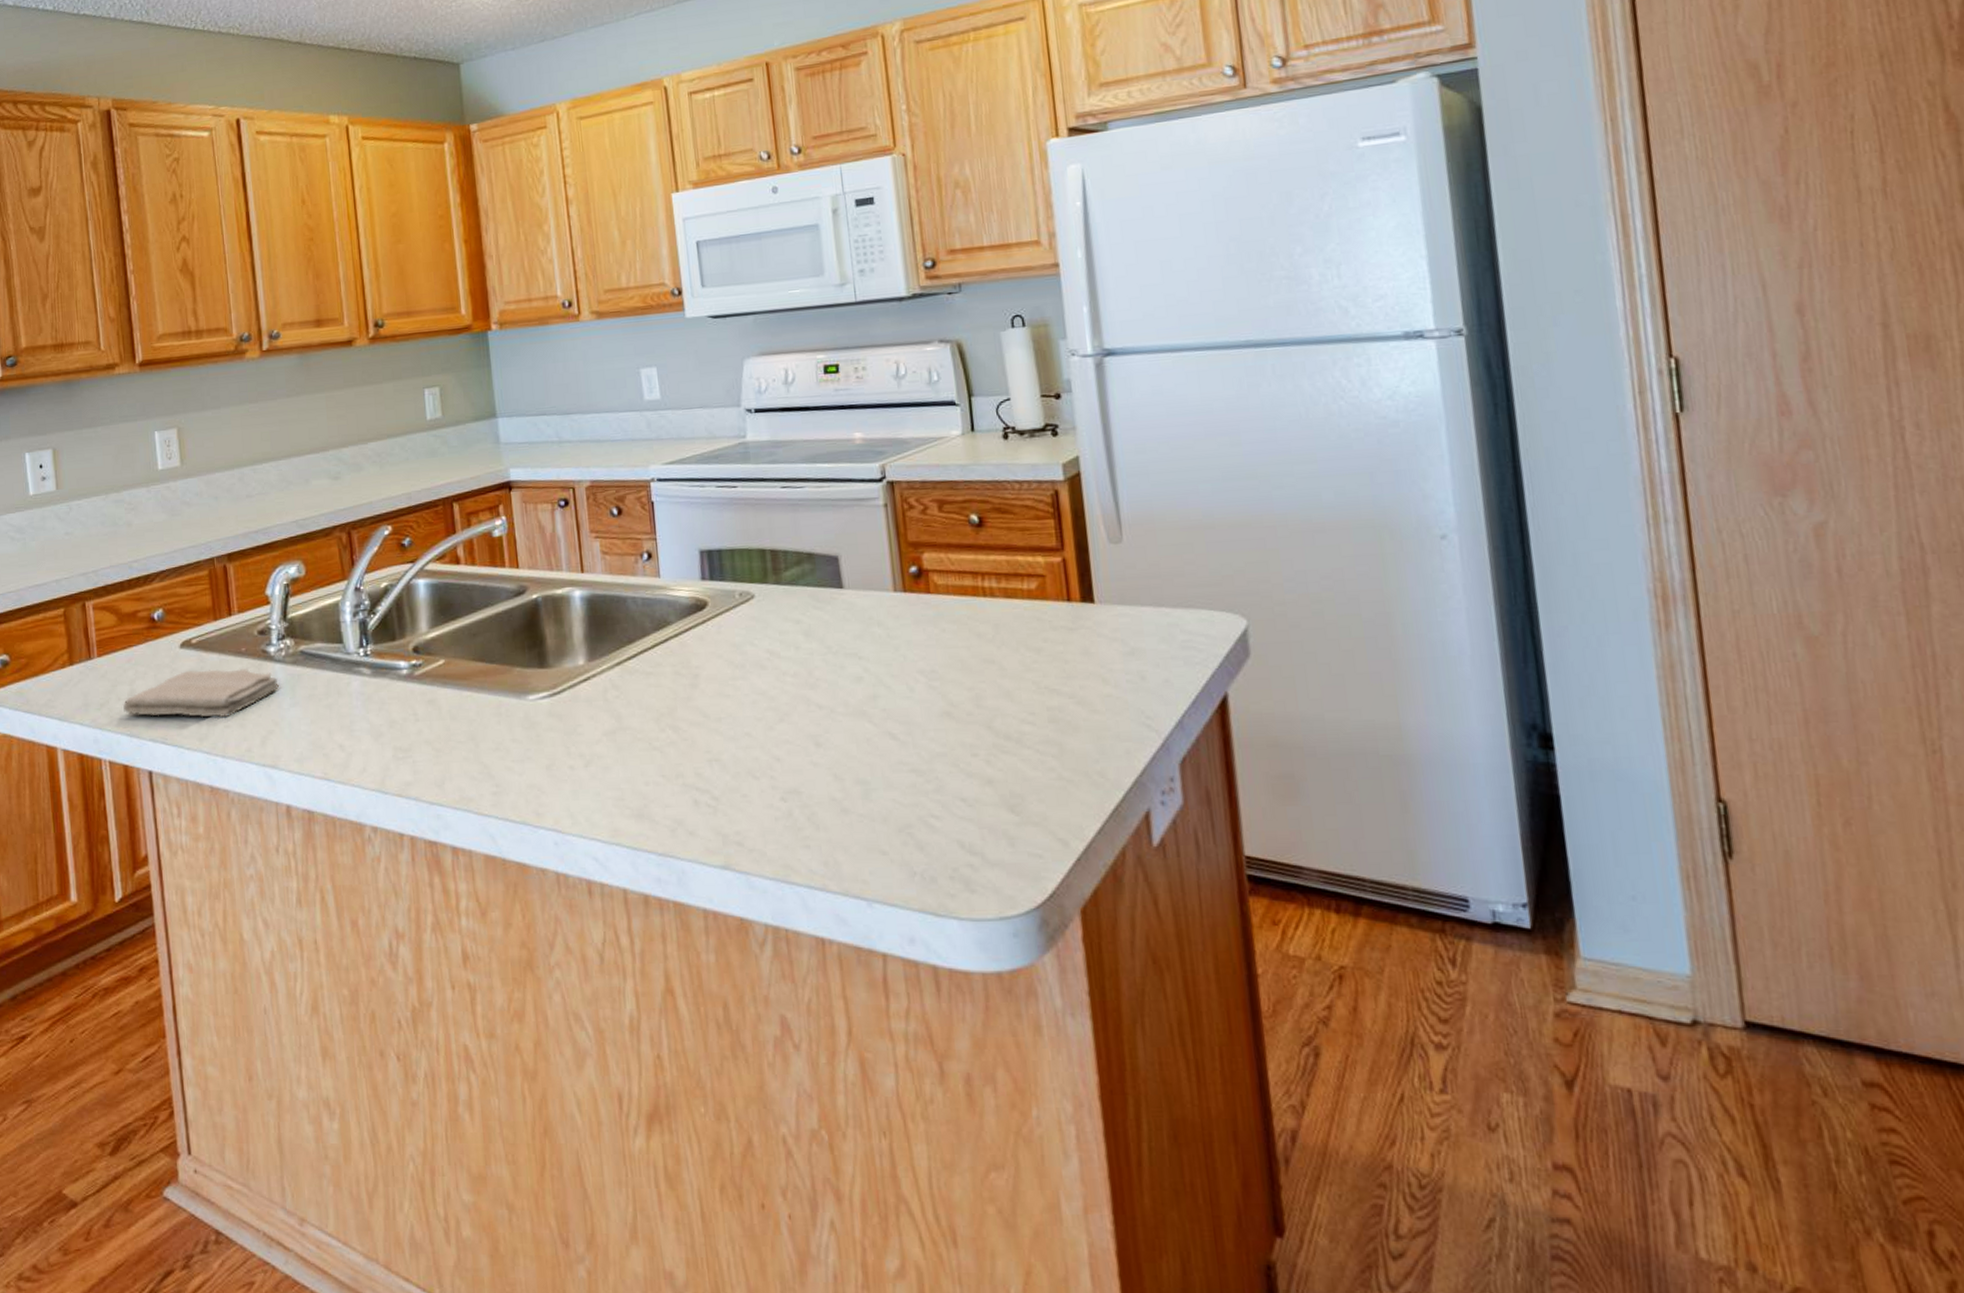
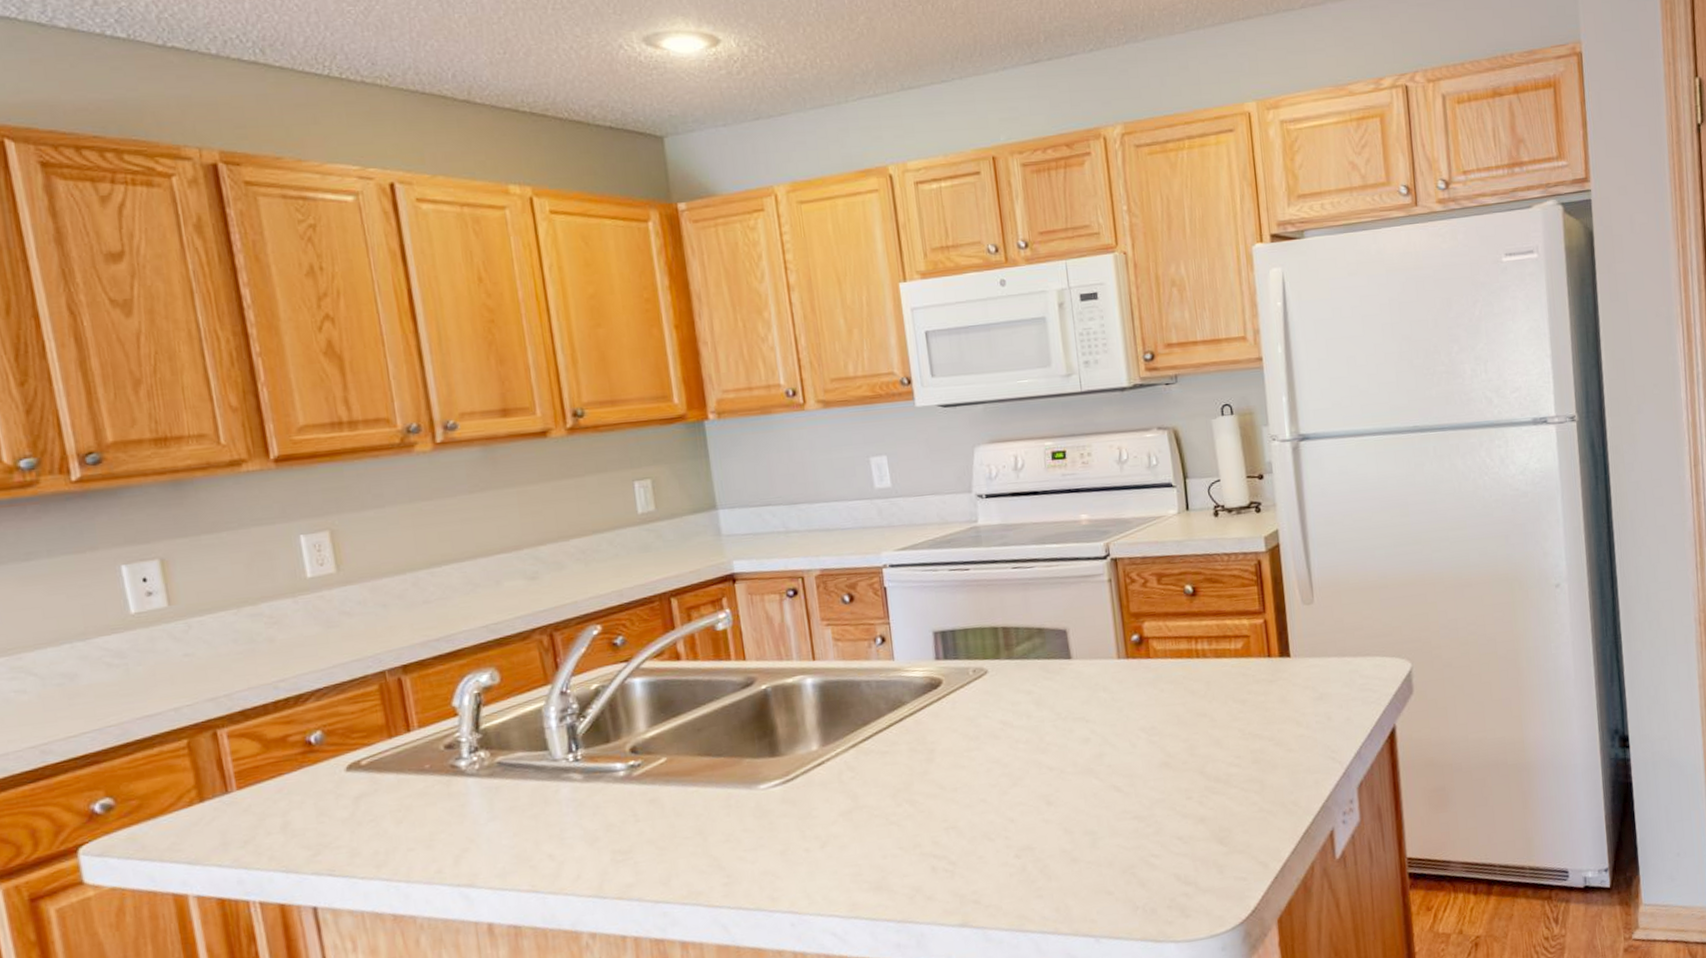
washcloth: present [123,669,280,718] -> none [275,786,474,850]

